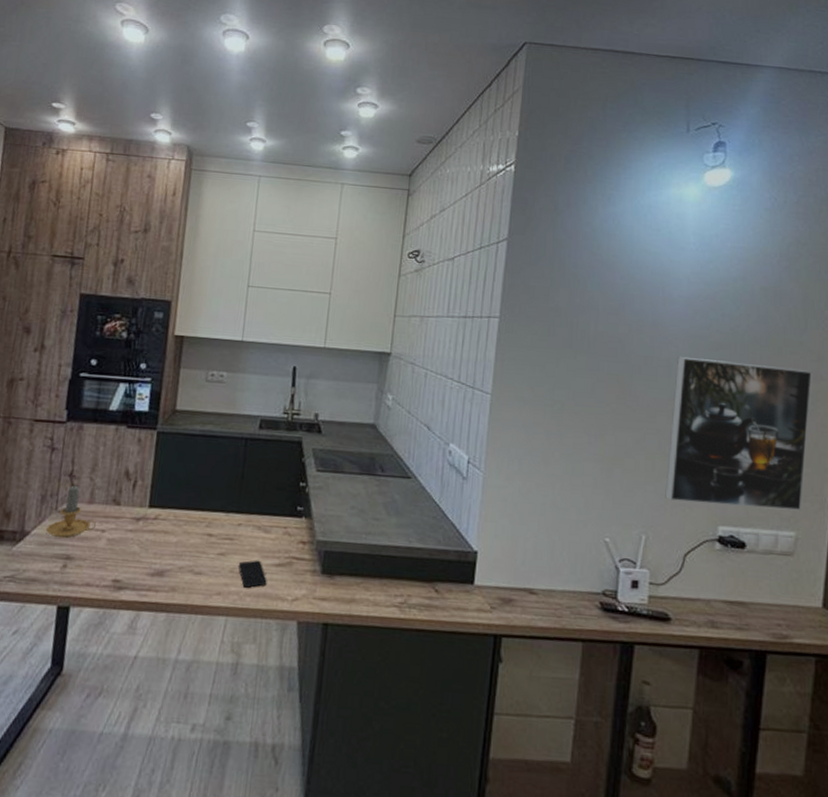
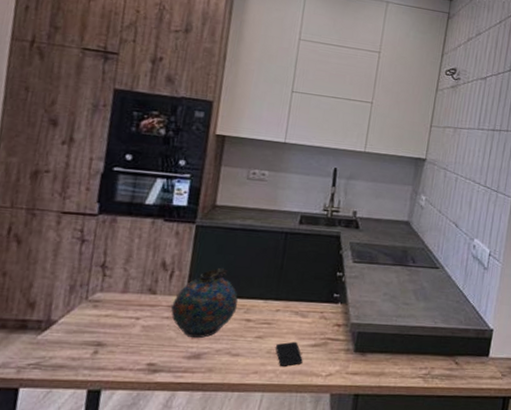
candle: present [45,485,96,539] -> none [74,275,130,327]
snuff bottle: none [134,476,200,554] -> present [171,267,238,339]

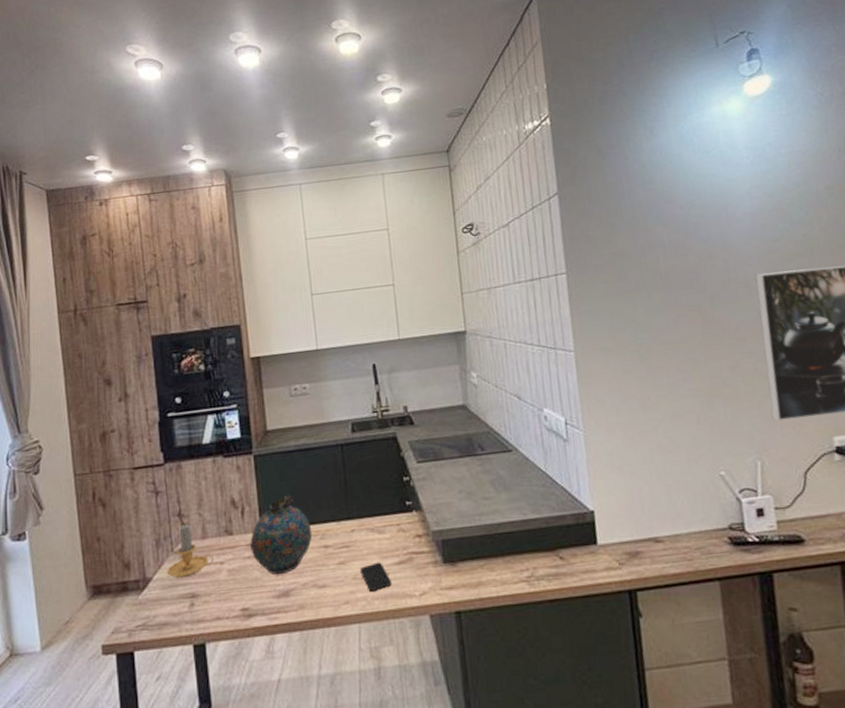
candle: none [74,275,130,327] -> present [166,523,214,579]

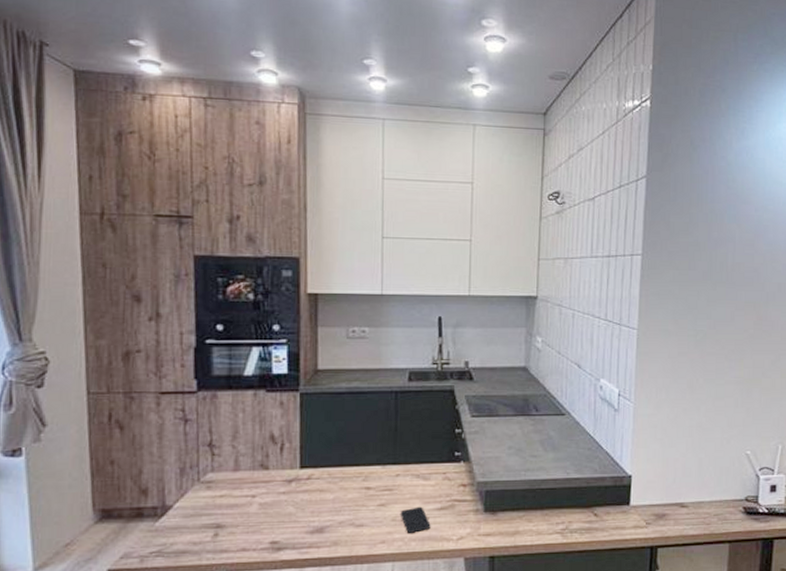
candle: present [166,523,214,579] -> none [189,454,245,509]
snuff bottle: present [250,494,313,576] -> none [287,435,355,512]

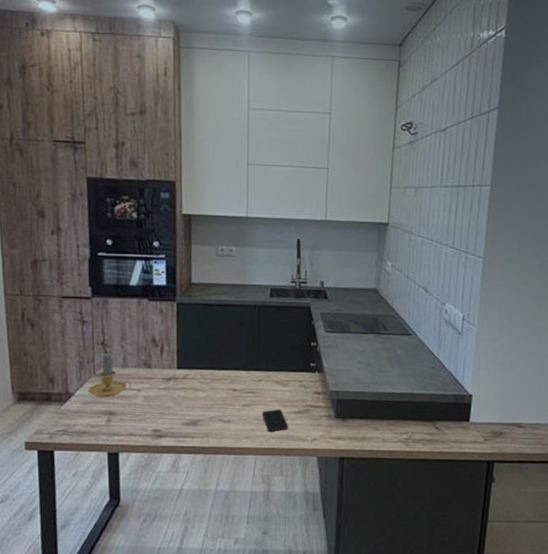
candle: none [189,454,245,509] -> present [87,352,132,398]

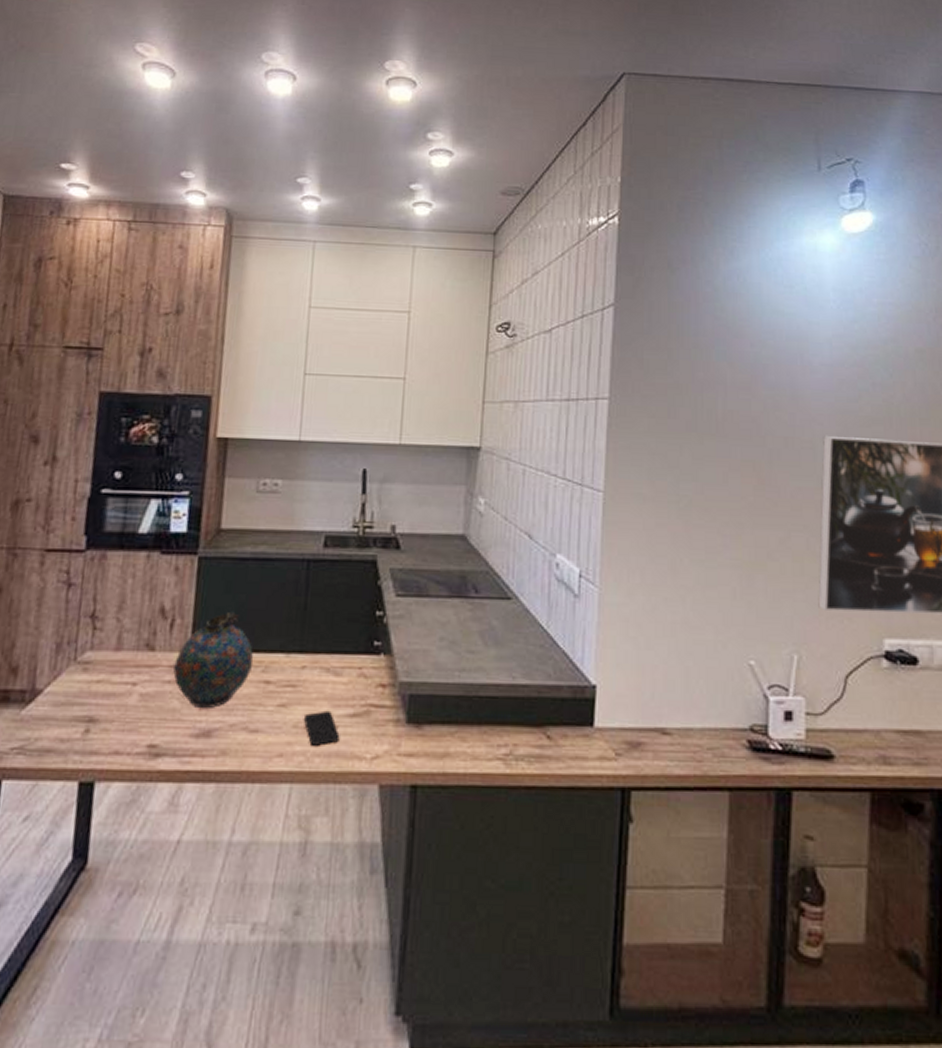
candle: present [87,352,132,398] -> none [62,628,125,696]
snuff bottle: none [166,341,224,407] -> present [173,611,254,710]

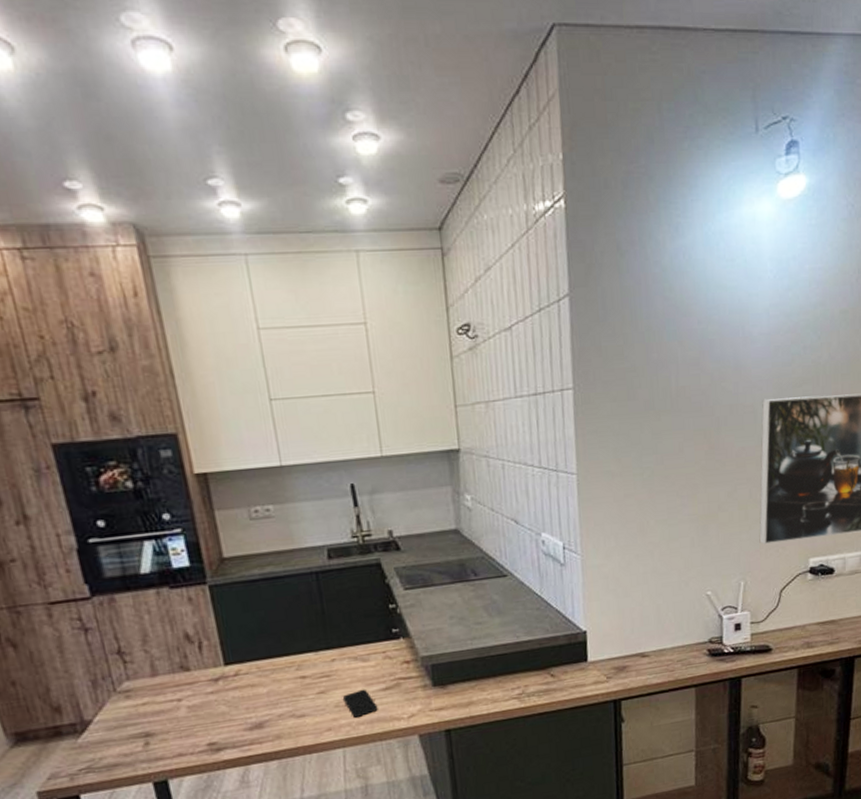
snuff bottle: present [173,611,254,710] -> none [212,626,287,709]

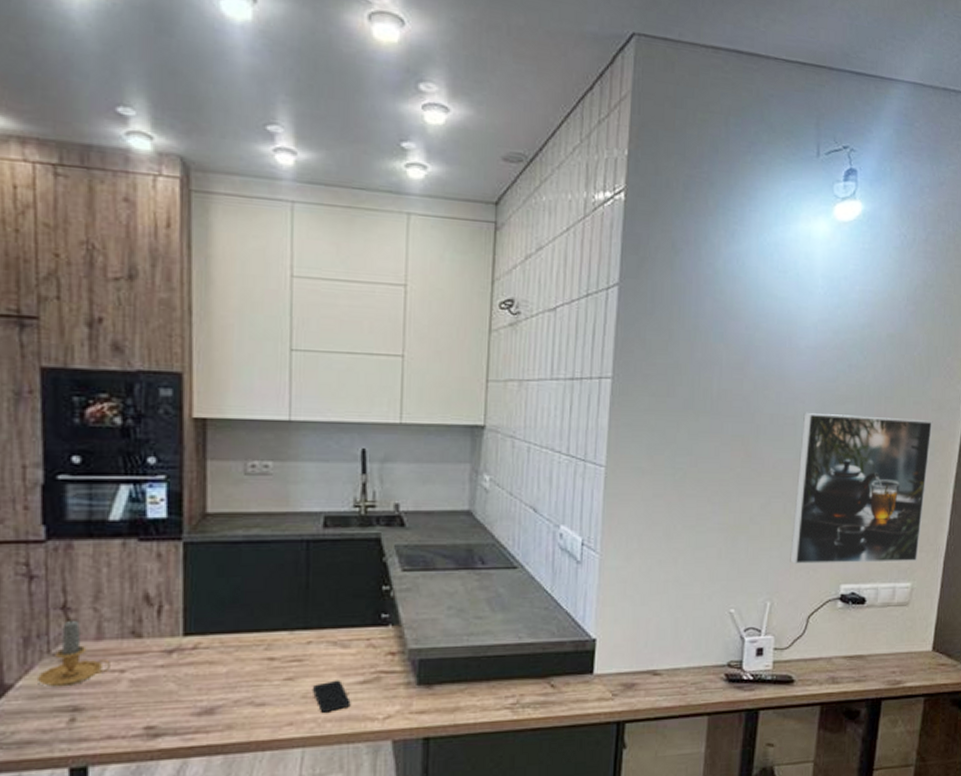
candle: none [109,661,169,719] -> present [36,619,110,688]

